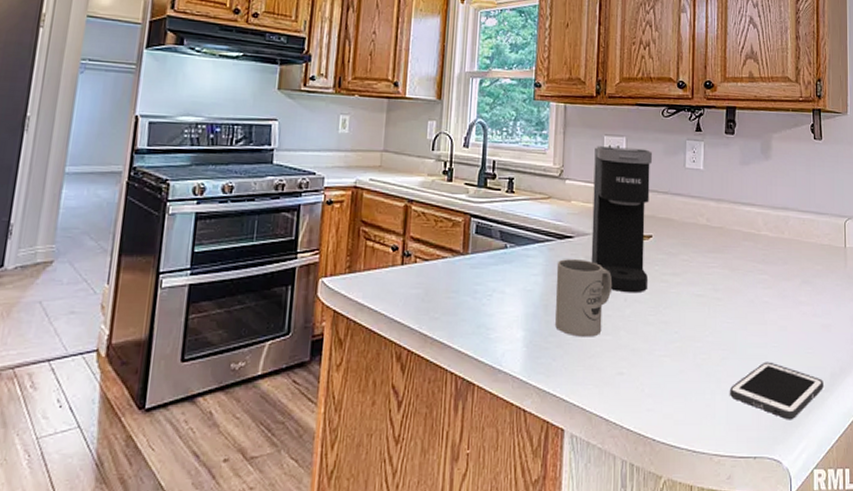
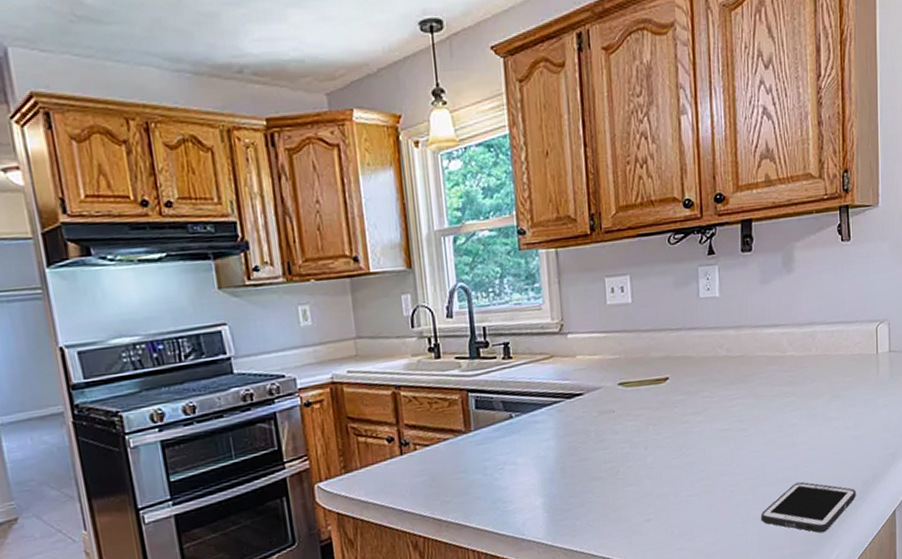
mug: present [555,259,613,337] -> none [568,415,631,494]
coffee maker: present [591,146,652,294] -> none [596,284,668,442]

